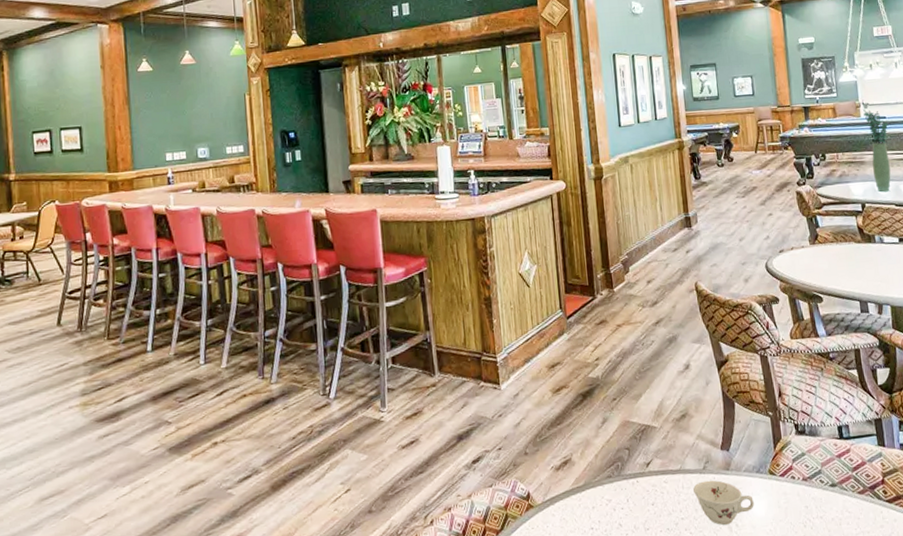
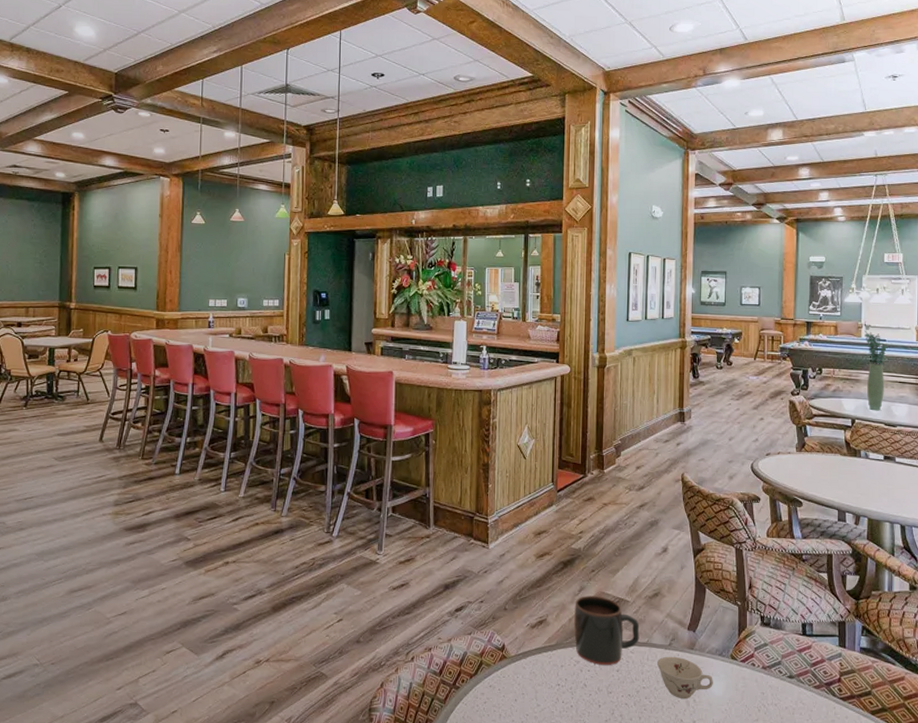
mug: none [599,425,672,501] -> present [574,596,640,665]

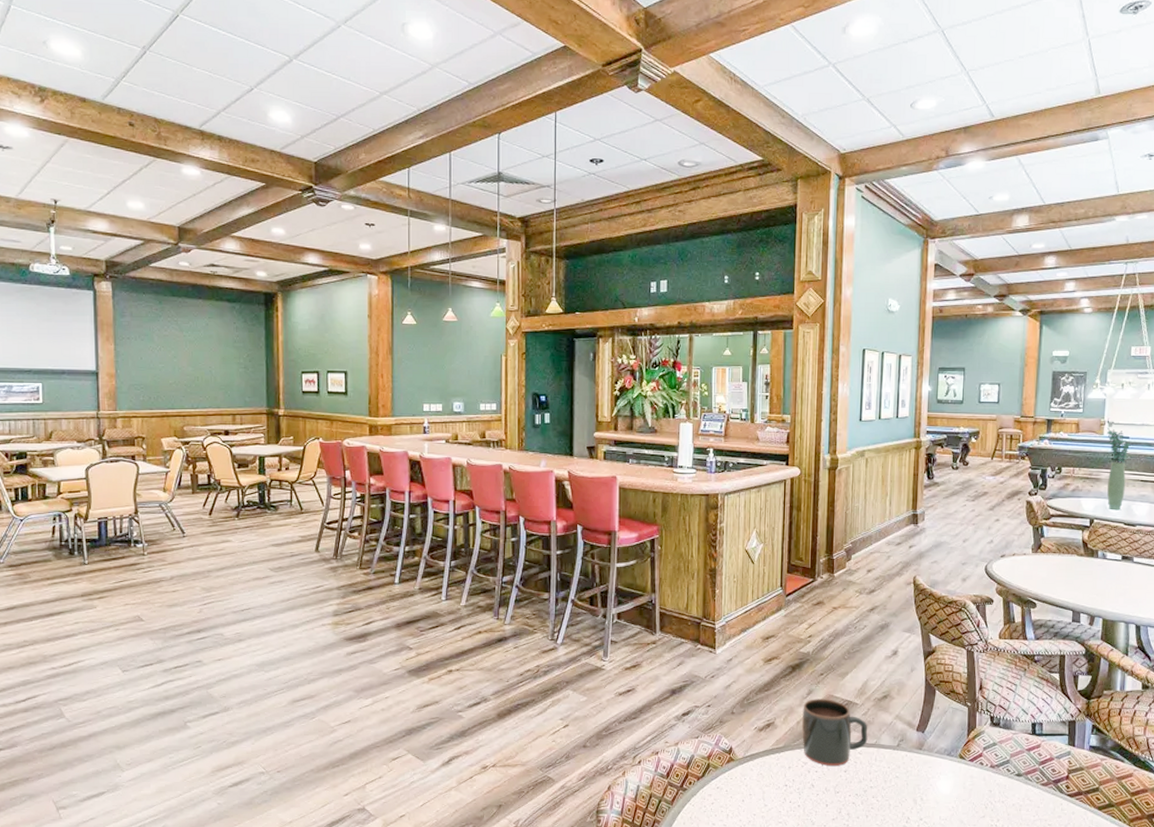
teacup: present [657,656,713,700] -> none [885,756,941,798]

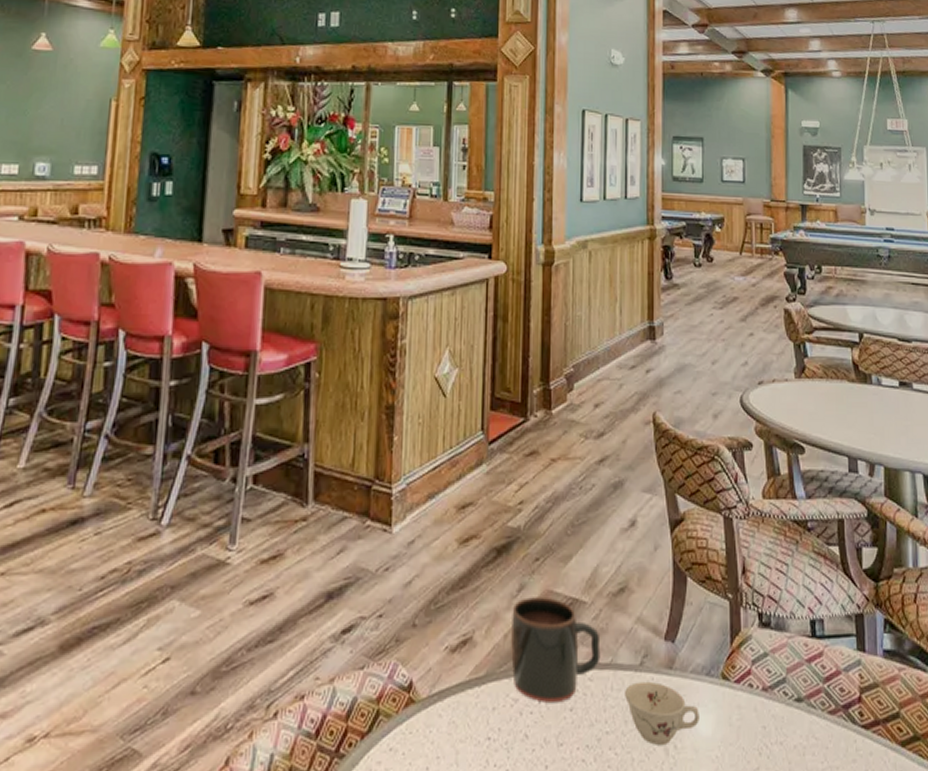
teacup: none [885,756,941,798] -> present [625,681,699,746]
vase: present [1107,427,1131,510] -> none [869,215,897,322]

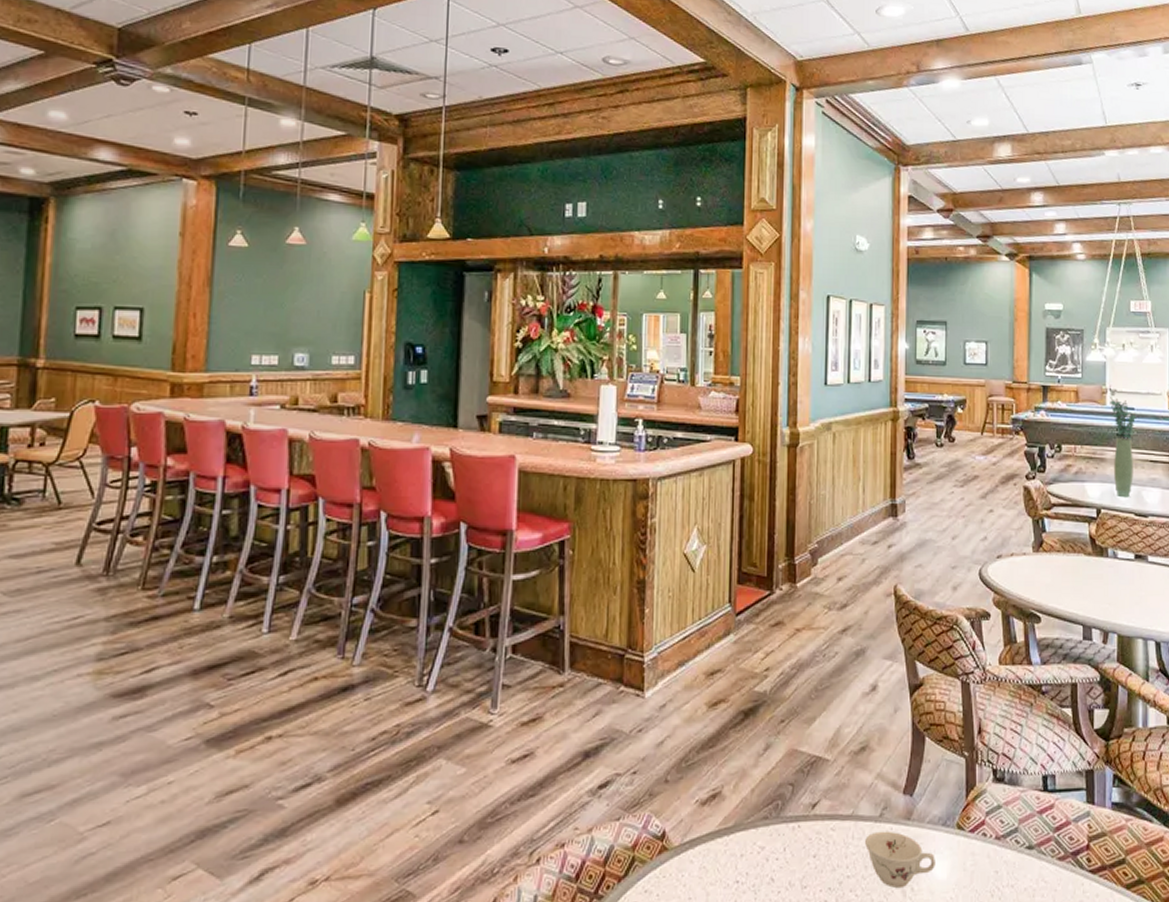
mug: present [511,596,601,703] -> none [758,755,843,850]
vase: none [869,215,897,322] -> present [1110,396,1137,498]

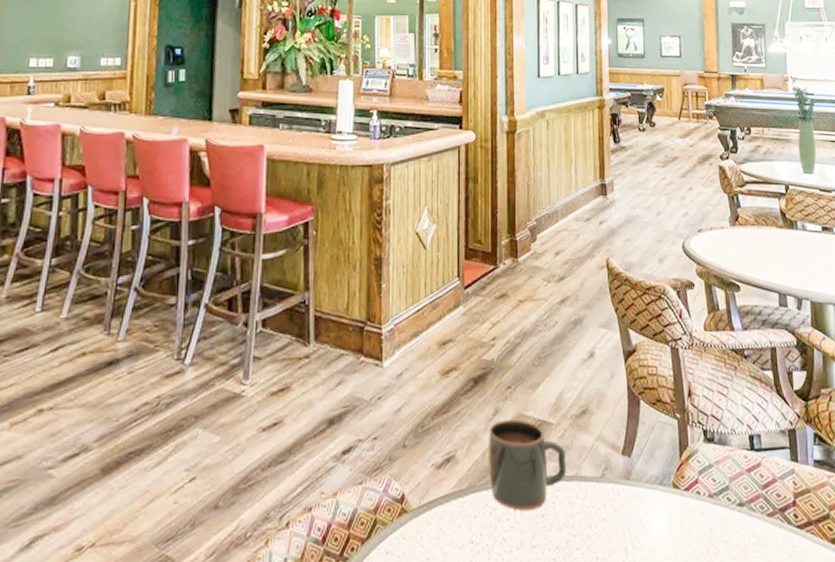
mug: none [758,755,843,850] -> present [489,419,567,510]
teacup: present [865,831,935,889] -> none [589,490,654,547]

